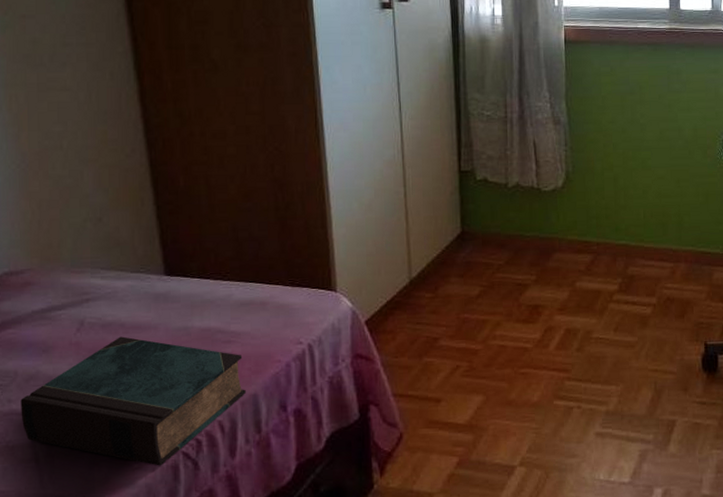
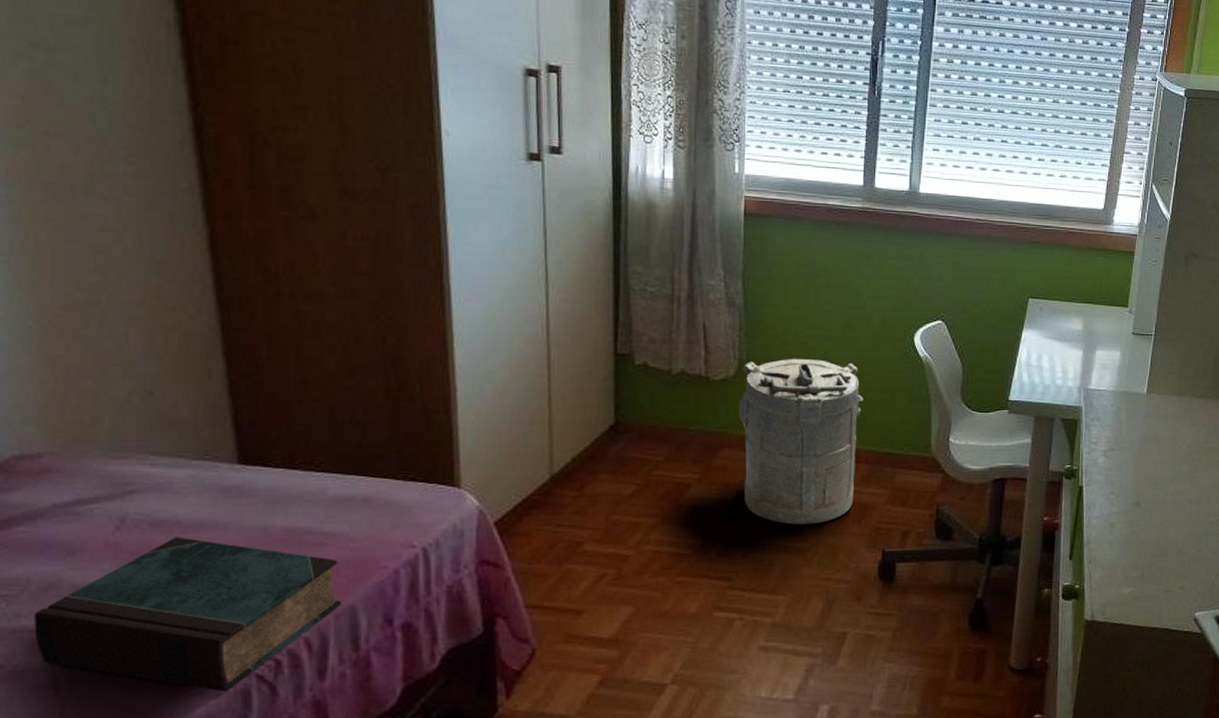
laundry hamper: none [567,168,680,320] -> present [738,358,863,525]

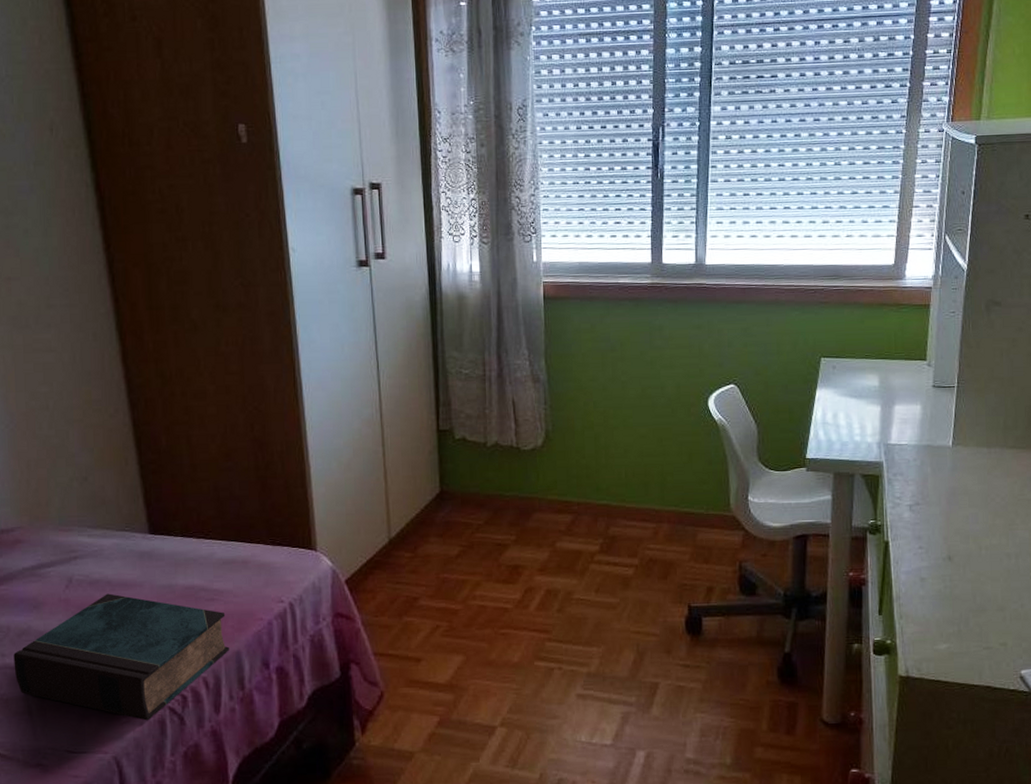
laundry hamper: present [738,358,863,525] -> none [547,426,662,581]

